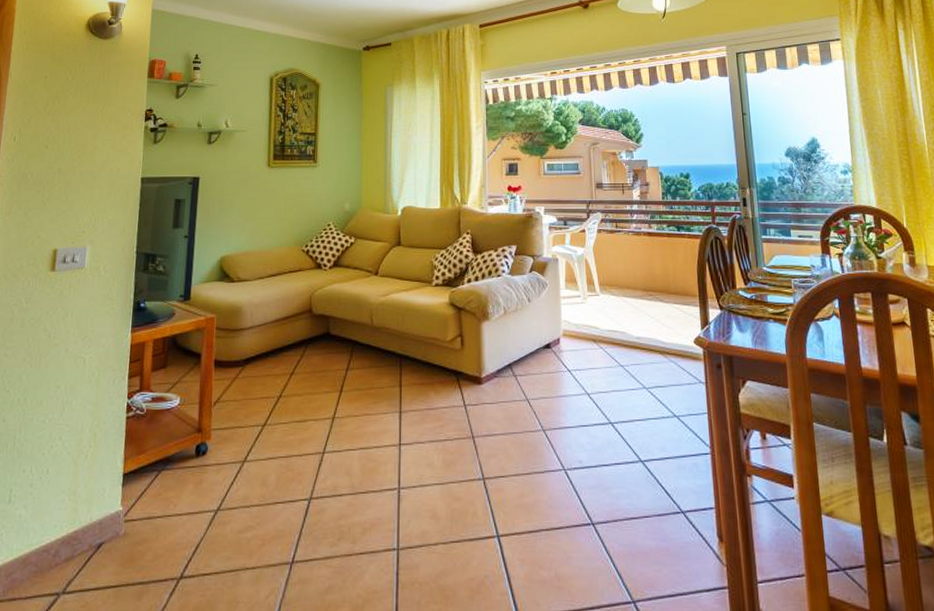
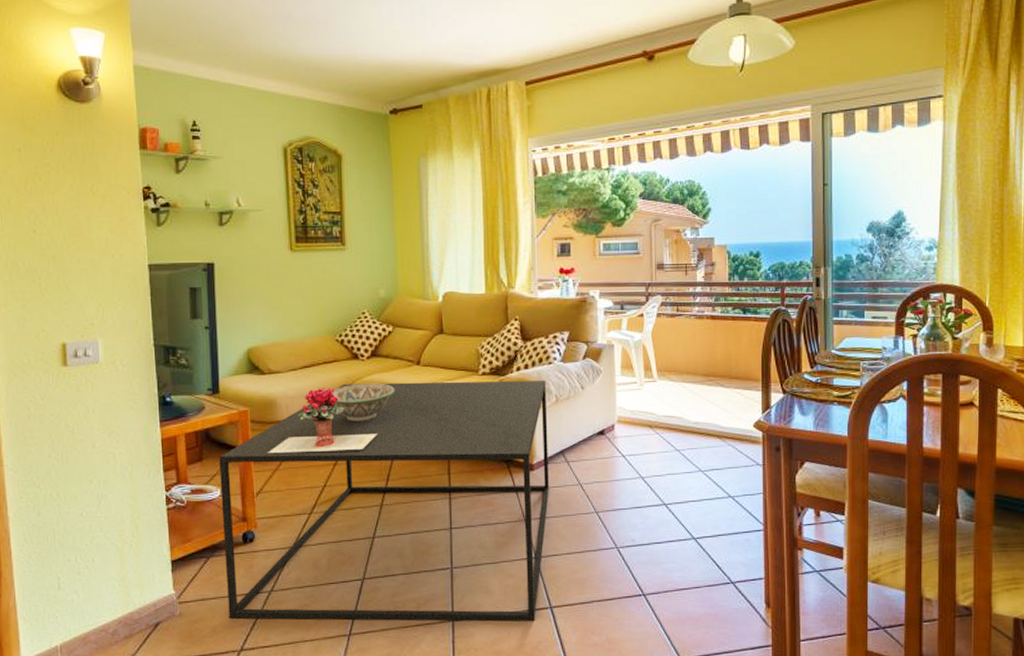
coffee table: none [172,292,497,551] -> present [219,381,549,622]
potted flower: none [228,296,334,362] -> present [267,388,377,454]
decorative bowl: none [294,292,352,330] -> present [332,383,394,422]

